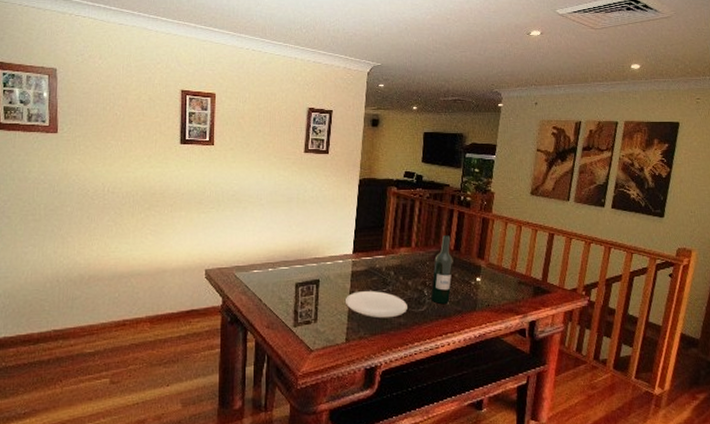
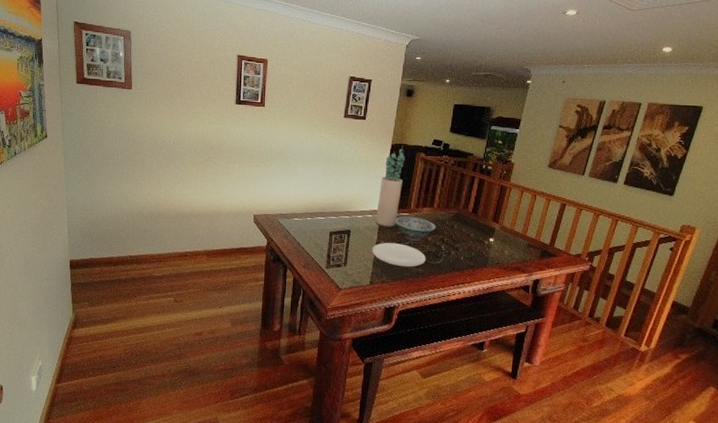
vase: none [347,179,376,273] -> present [376,145,406,227]
decorative bowl: none [369,258,416,287] -> present [395,216,436,241]
wine bottle: present [431,235,454,304] -> none [447,199,470,259]

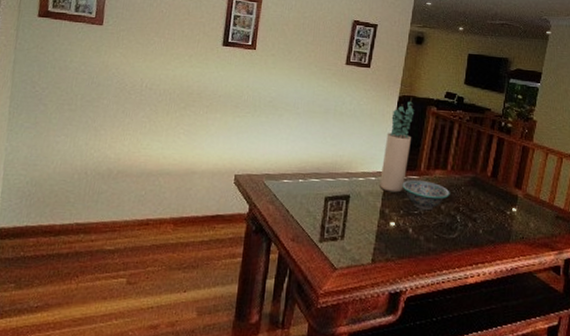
plate: present [372,243,426,267] -> none [375,211,438,242]

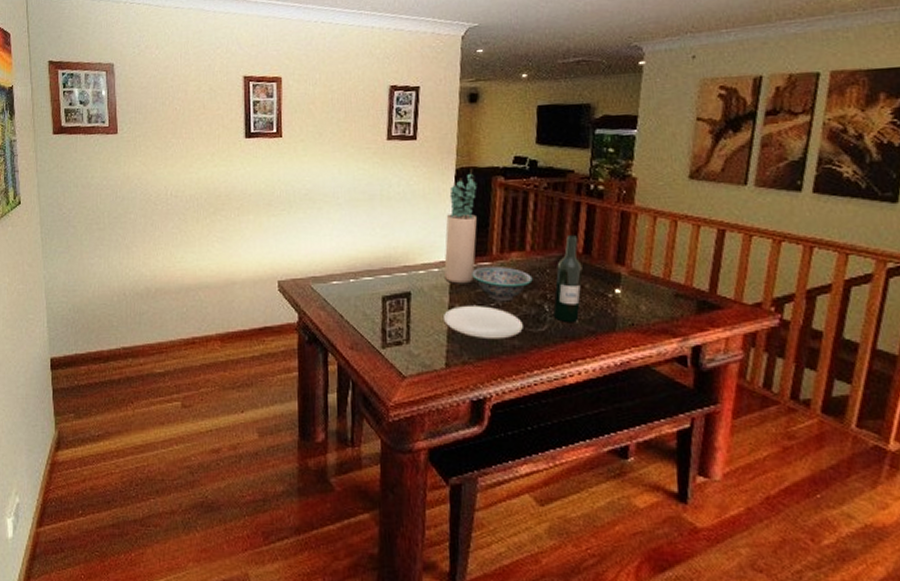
plate: none [375,211,438,242] -> present [444,306,523,340]
wine bottle: none [464,161,489,232] -> present [553,235,583,322]

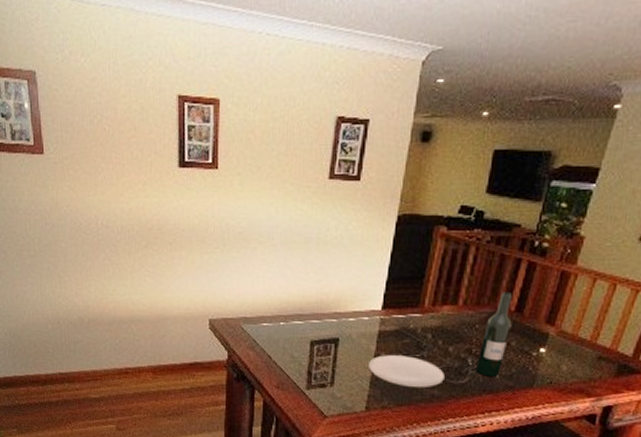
vase: present [444,168,477,284] -> none [374,215,418,334]
decorative bowl: present [472,265,533,301] -> none [401,317,461,352]

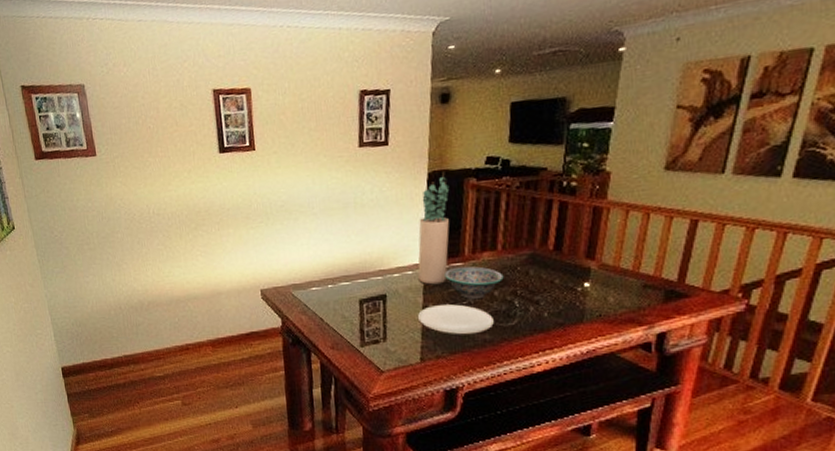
vase: none [374,215,418,334] -> present [418,171,450,285]
decorative bowl: none [401,317,461,352] -> present [444,266,504,299]
wine bottle: present [476,292,513,377] -> none [523,233,553,316]

